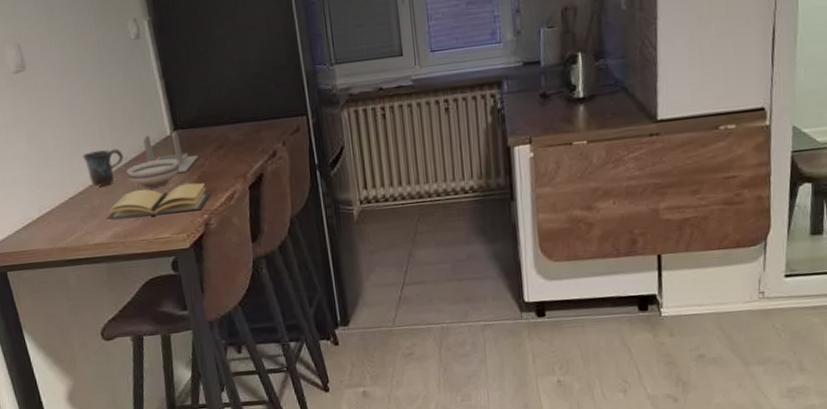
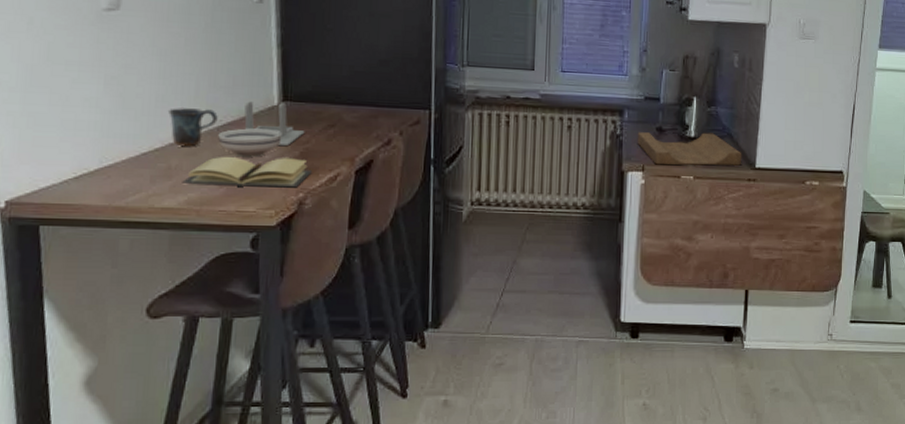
cutting board: none [519,89,641,135] -> present [637,132,742,166]

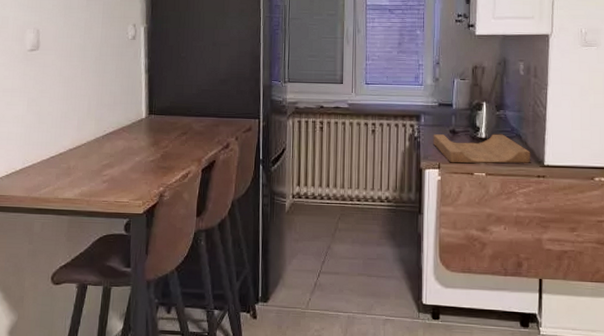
mug: present [167,108,218,146] -> none [68,122,103,151]
book: present [182,157,312,188] -> none [77,159,170,183]
bowl: present [218,128,282,157] -> none [103,136,148,159]
napkin holder: present [244,101,305,147] -> none [121,115,165,150]

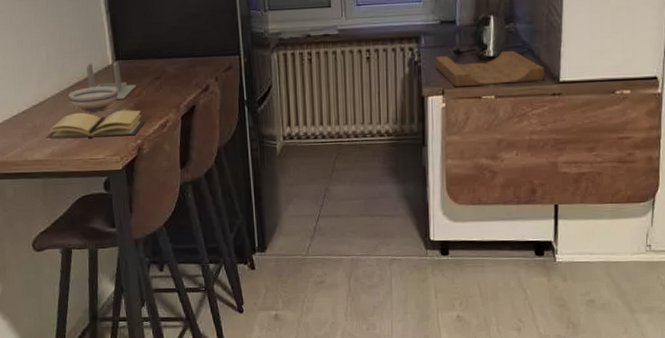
book: none [77,159,170,183] -> present [46,110,146,139]
bowl: none [103,136,148,159] -> present [69,86,119,112]
napkin holder: none [121,115,165,150] -> present [86,61,136,101]

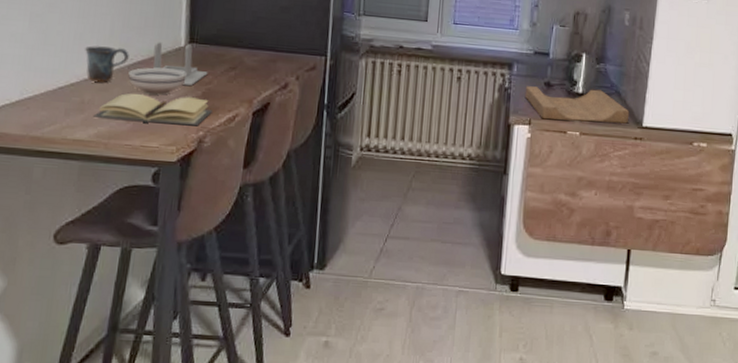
mug: none [28,73,67,107] -> present [84,45,129,82]

